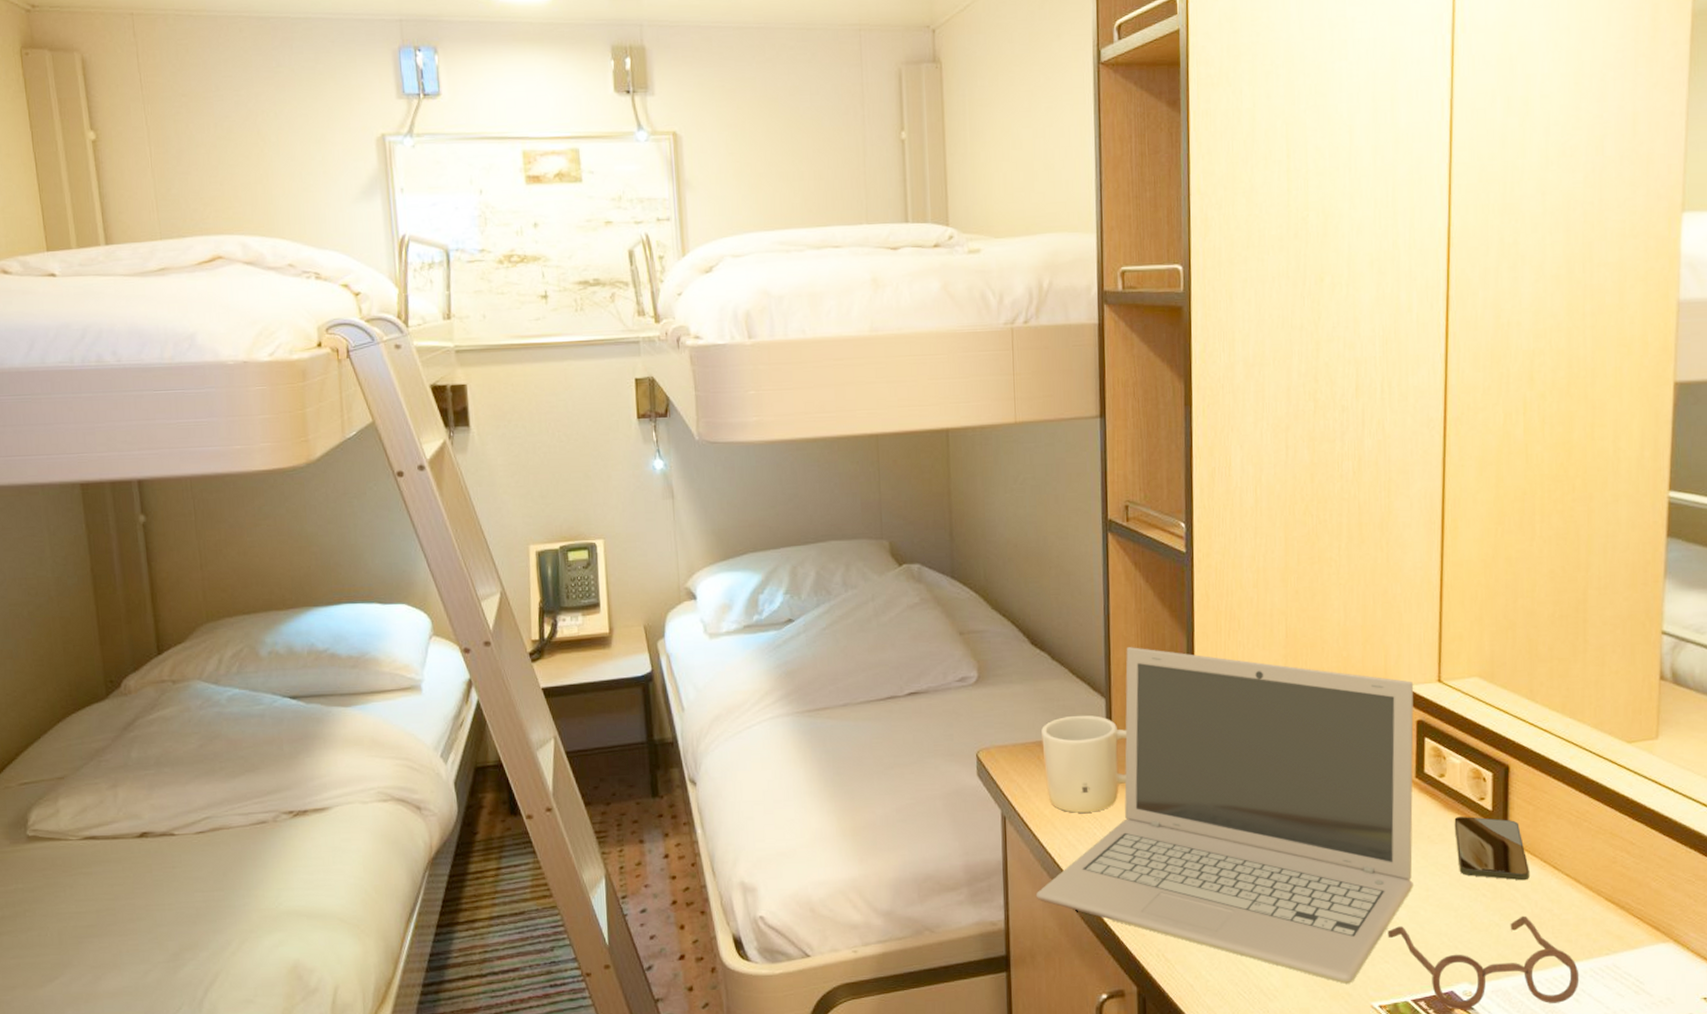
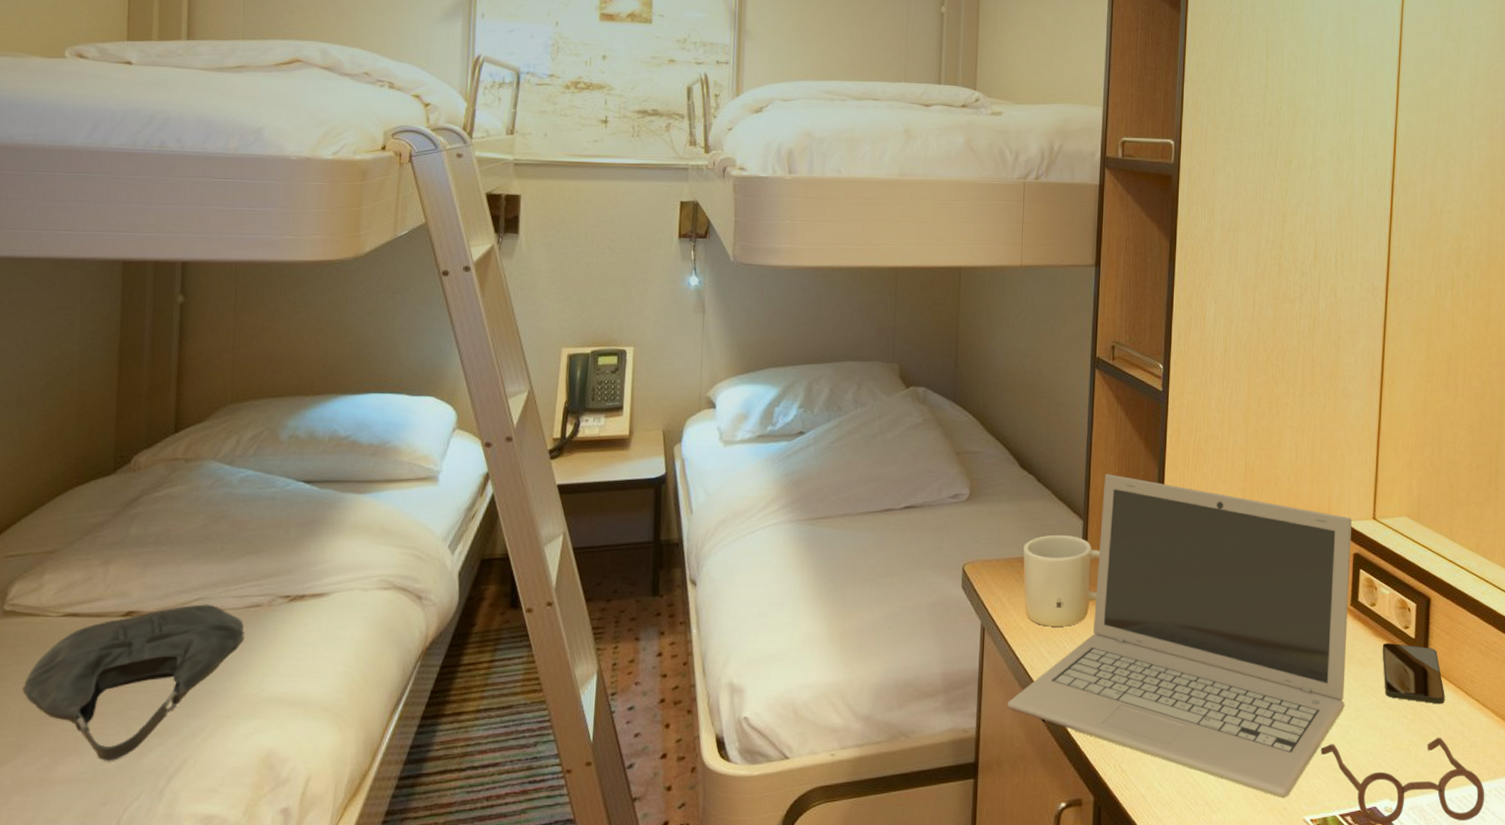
handbag: none [57,822,255,976] -> present [22,604,245,761]

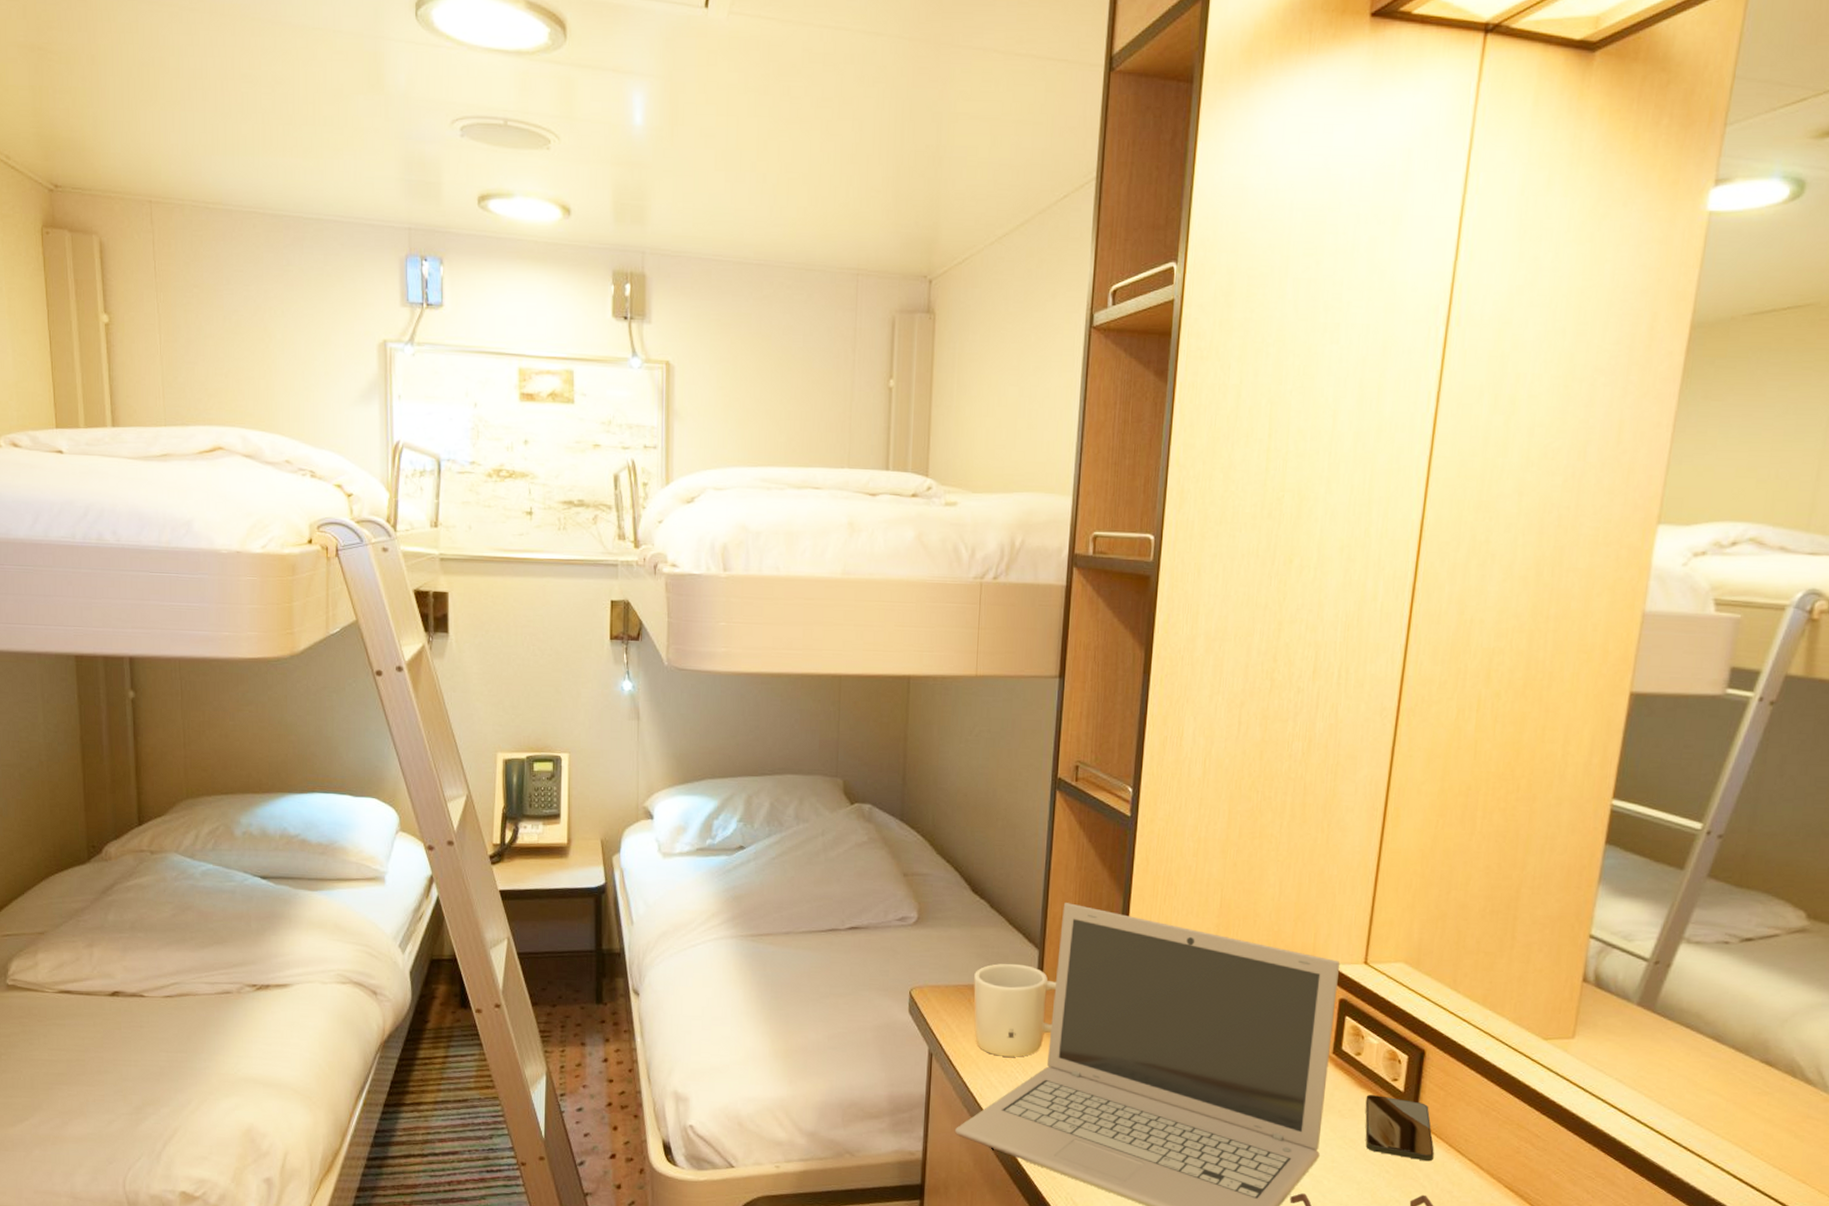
handbag: present [22,604,245,761] -> none [30,988,218,1125]

